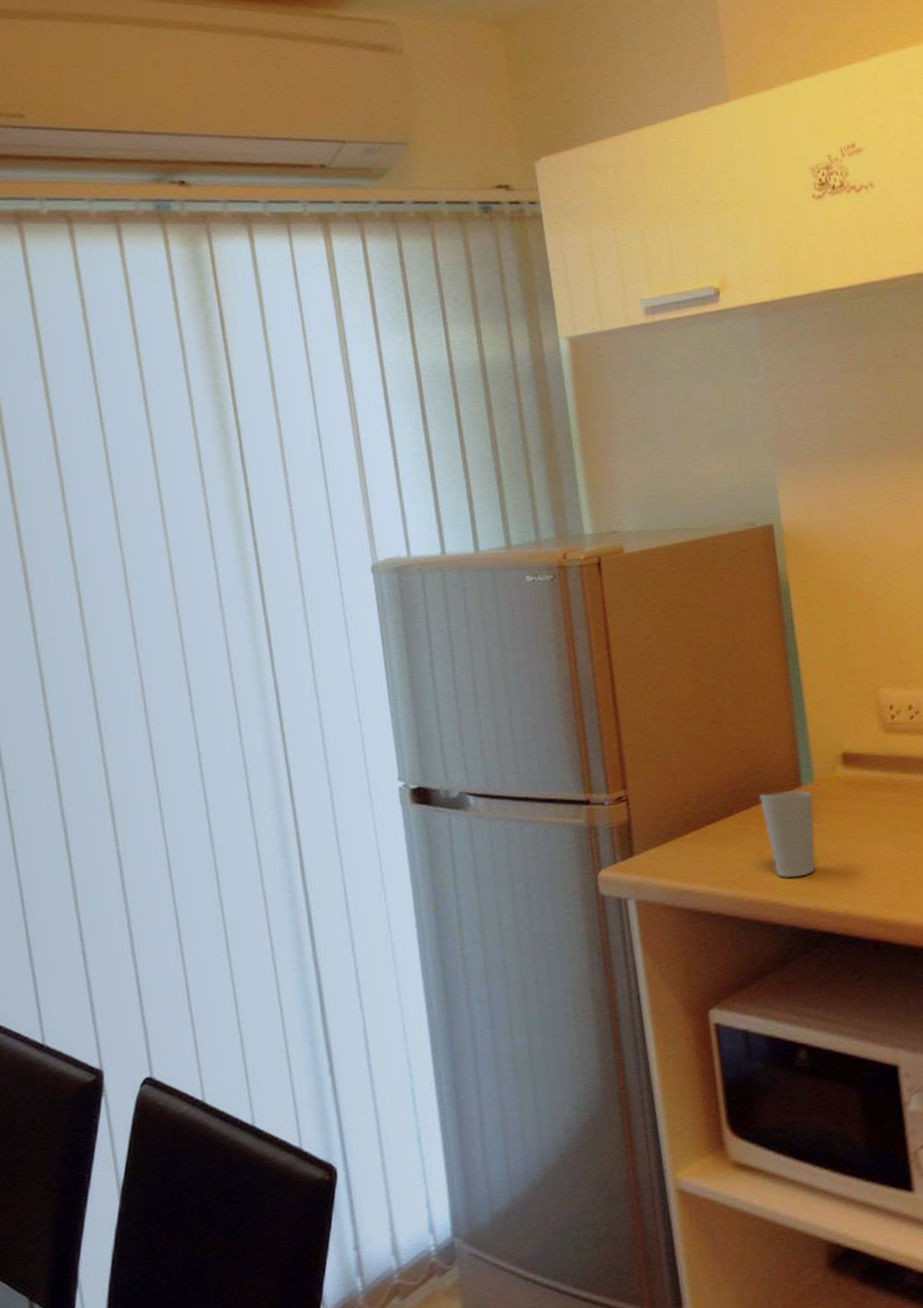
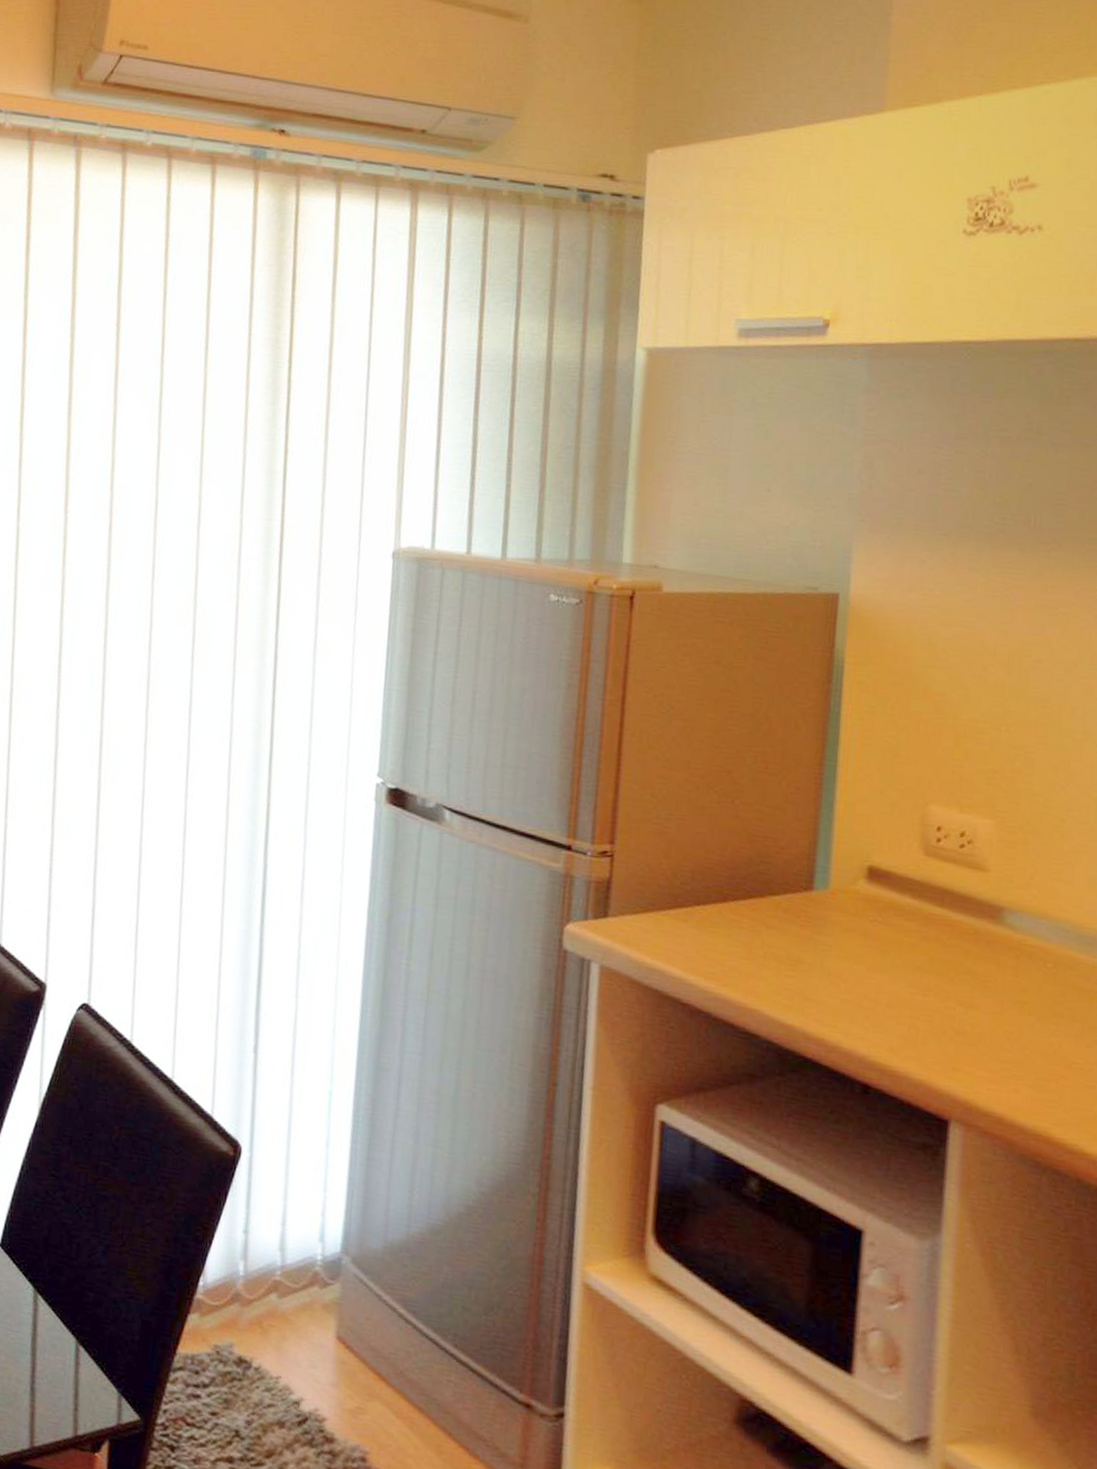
cup: present [759,790,817,879] -> none [761,888,824,991]

